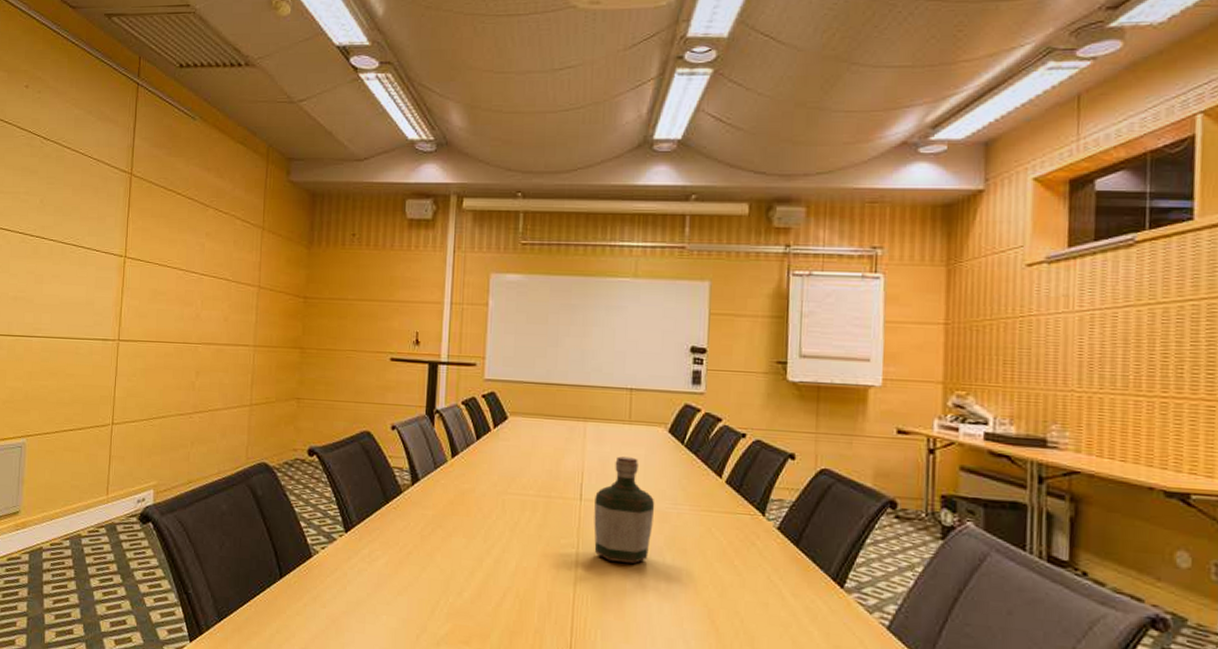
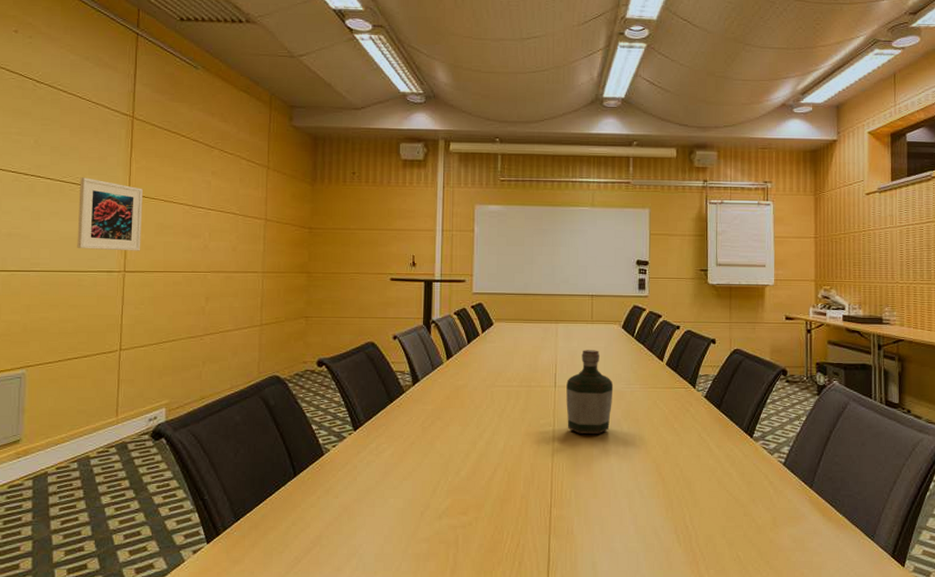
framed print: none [75,239,138,319] -> present [77,177,143,251]

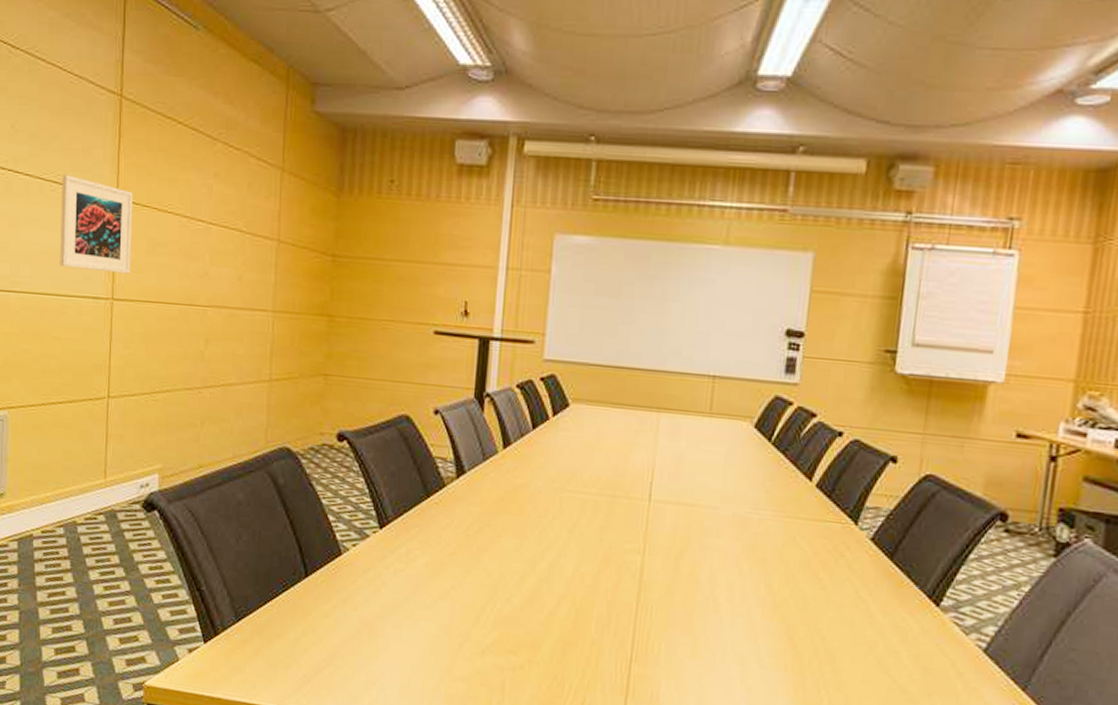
bottle: present [566,350,614,435] -> none [662,453,734,574]

